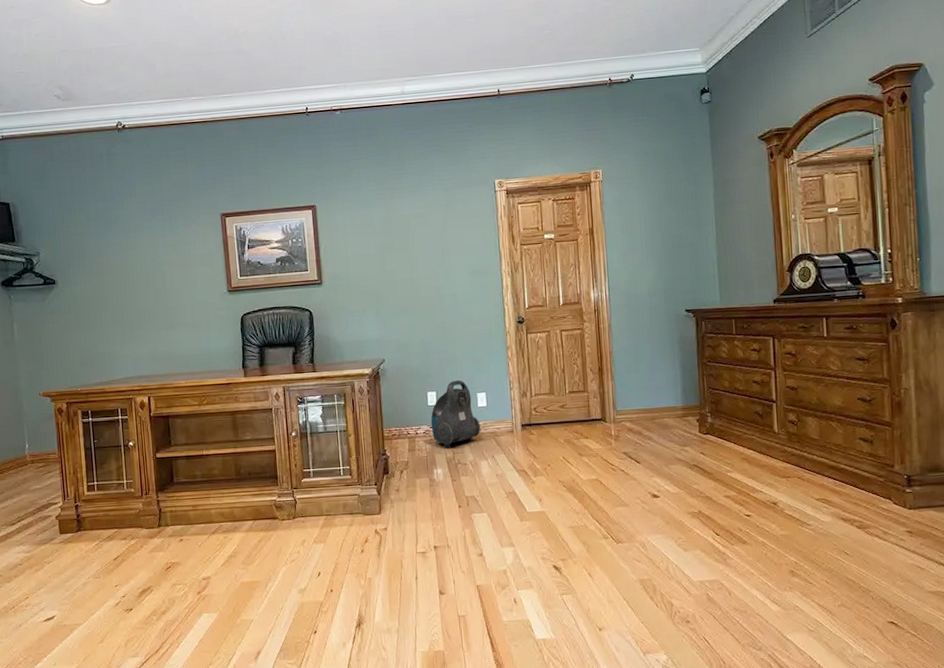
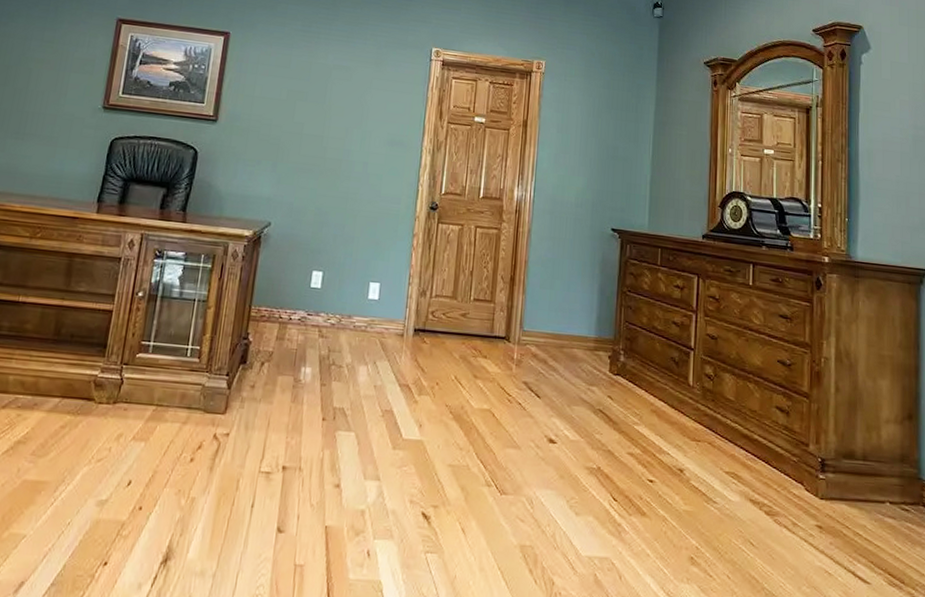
vacuum cleaner: present [430,380,481,448] -> none [308,262,367,343]

